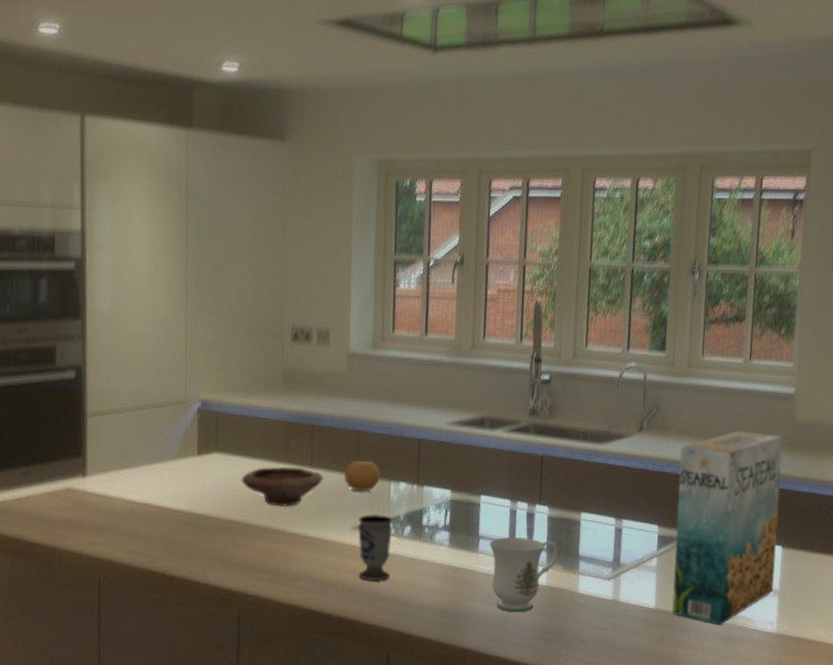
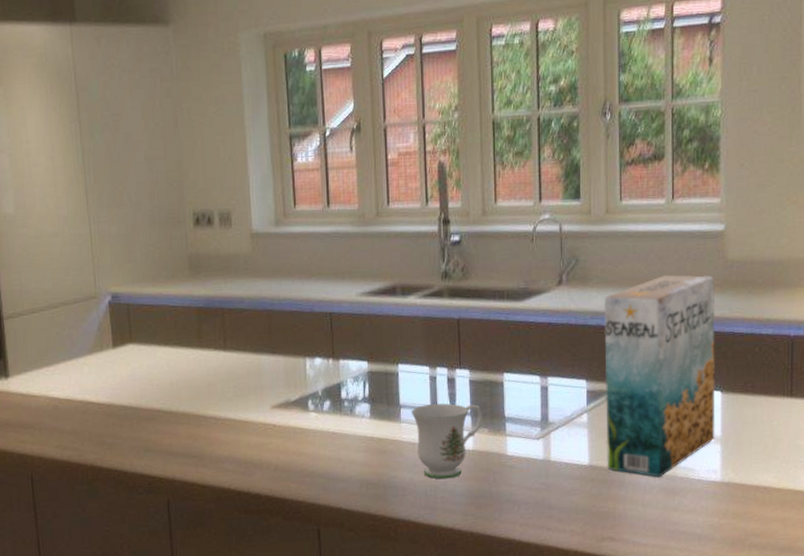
bowl: present [241,466,324,507] -> none [157,351,238,392]
fruit: present [343,460,380,492] -> none [258,338,295,371]
cup: present [357,513,392,582] -> none [276,391,314,459]

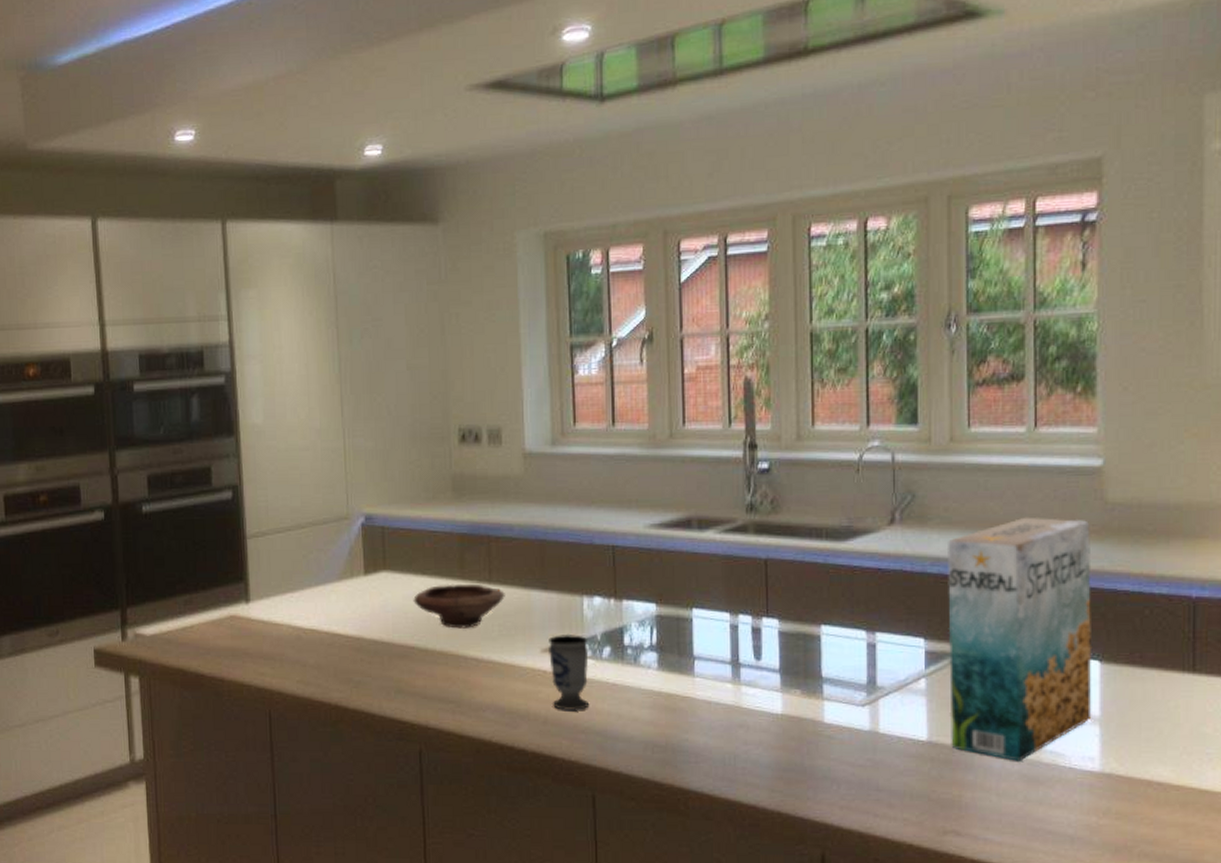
bowl: none [157,351,238,392] -> present [413,583,505,629]
cup: none [276,391,314,459] -> present [547,633,590,711]
mug: present [411,403,483,479] -> none [706,657,794,747]

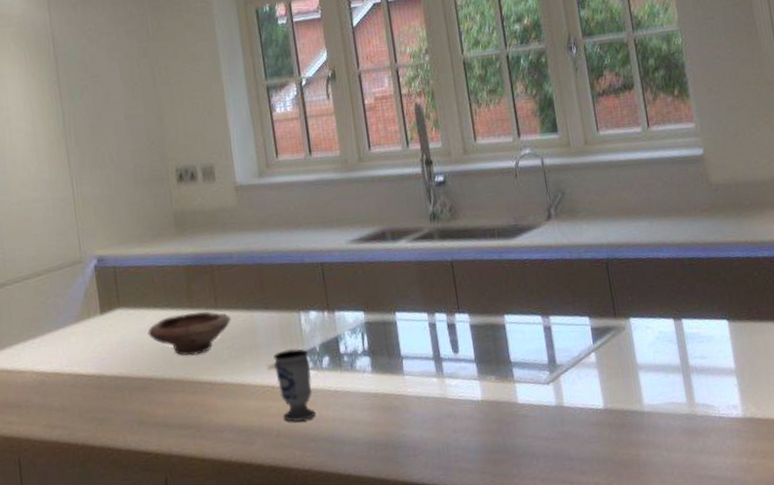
cereal box: present [946,516,1093,761] -> none [595,200,730,418]

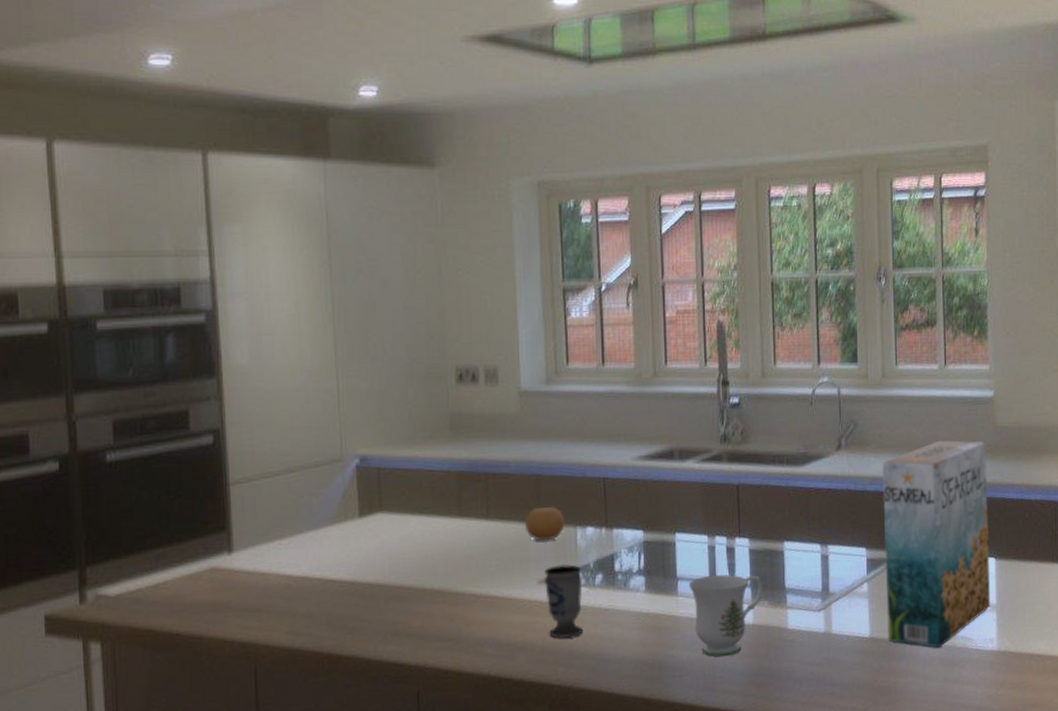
bowl: present [147,310,231,356] -> none [410,520,502,566]
fruit: none [250,293,289,328] -> present [524,506,565,541]
mug: none [413,350,489,435] -> present [688,574,763,657]
cereal box: none [595,200,730,418] -> present [881,440,991,648]

